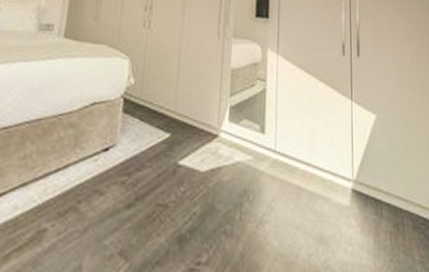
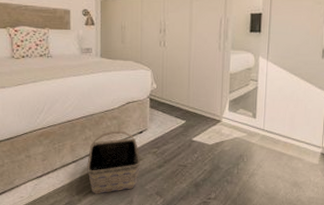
basket: none [17,146,102,254] -> present [87,131,140,194]

